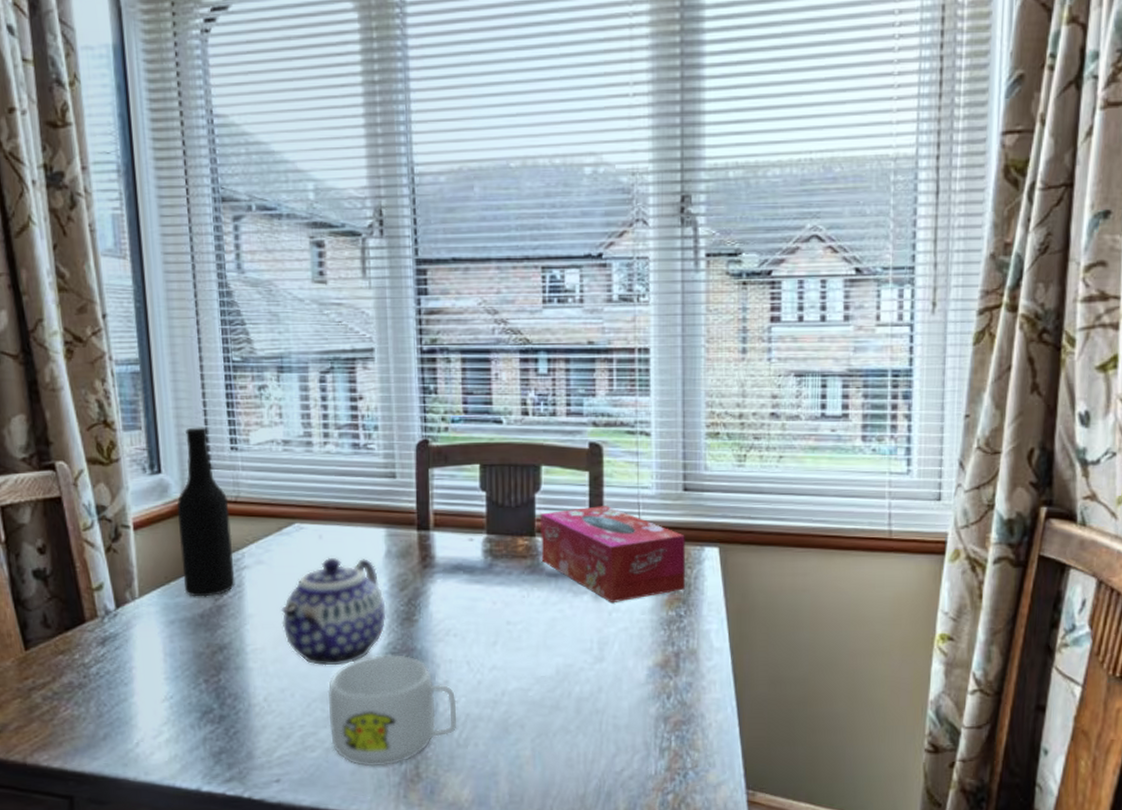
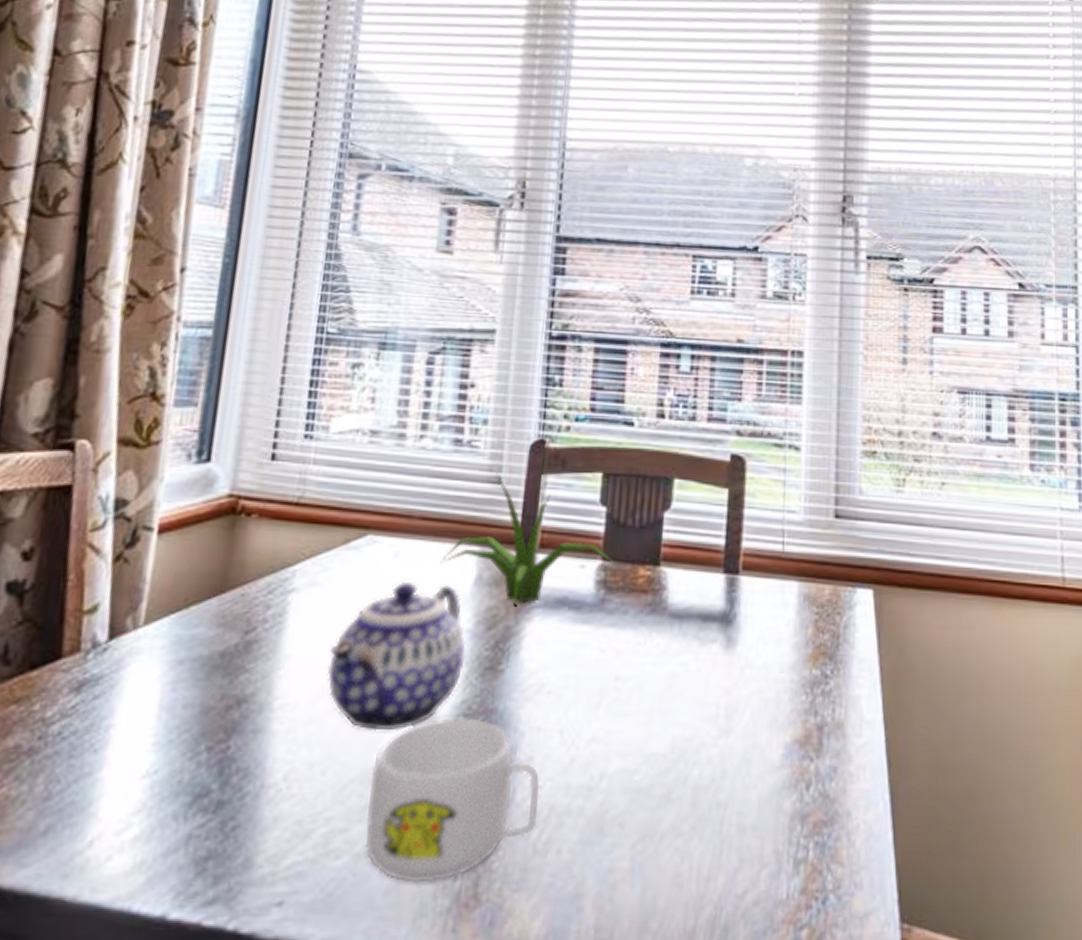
bottle: present [176,427,235,597] -> none [208,407,289,628]
plant: none [356,469,497,573] -> present [440,473,614,607]
tissue box: present [540,506,685,602] -> none [664,531,835,655]

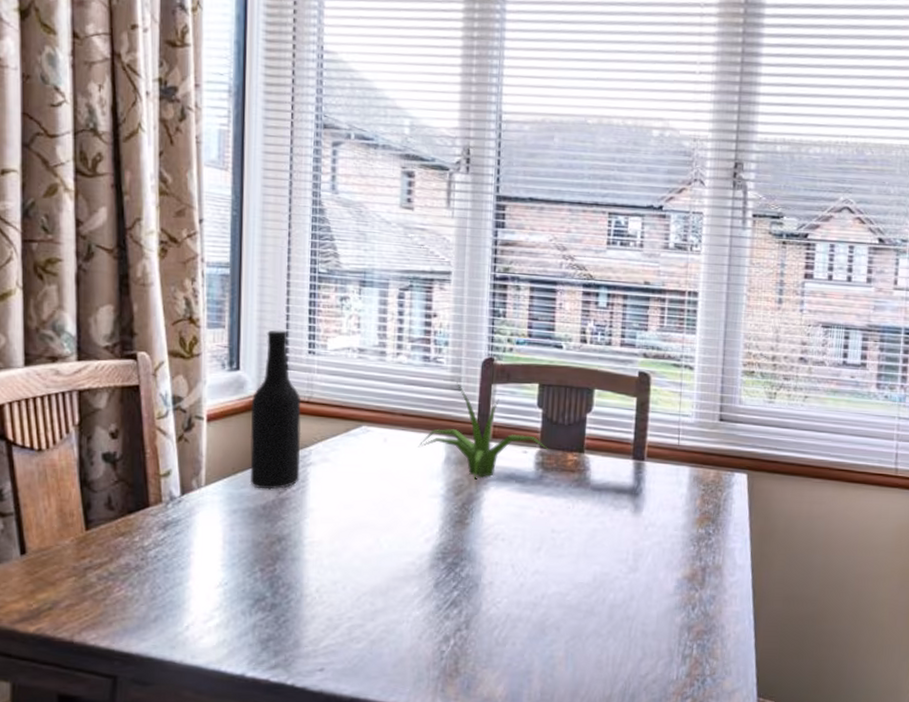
bottle: none [208,407,289,628] -> present [250,329,301,490]
teapot: present [327,581,466,731] -> none [340,459,441,562]
mug: present [364,717,540,883] -> none [376,554,499,660]

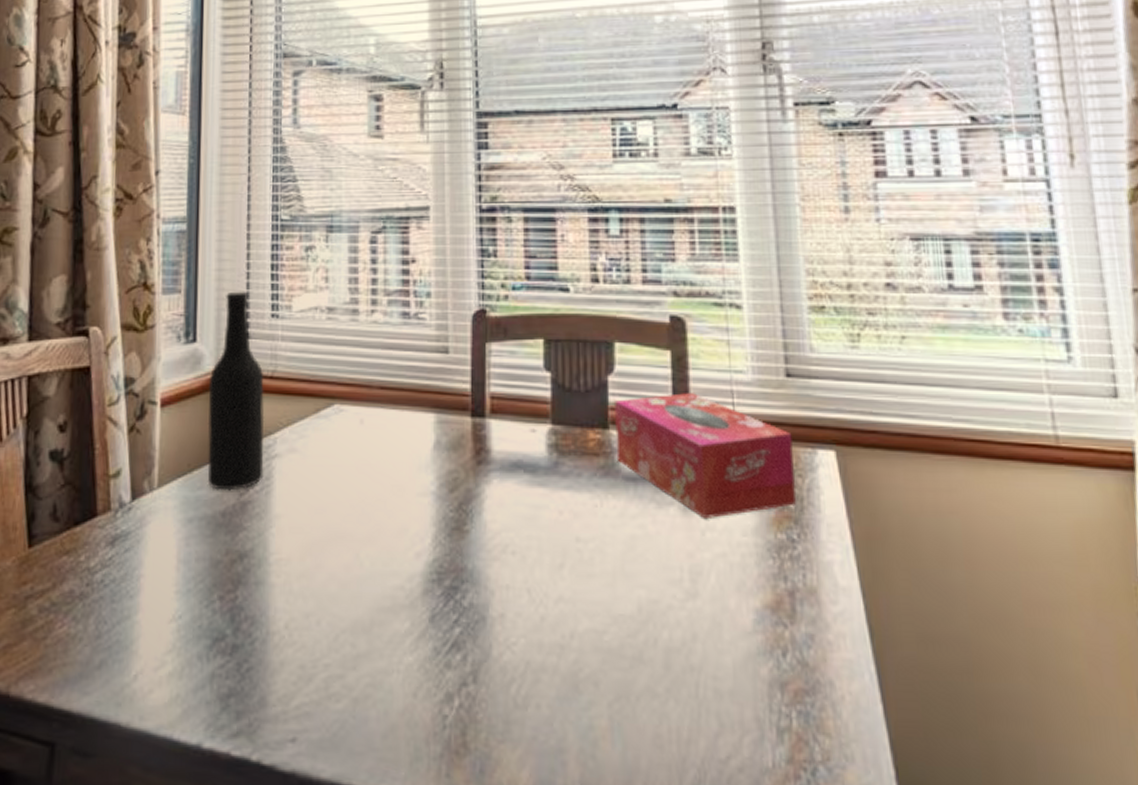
plant: present [418,382,549,479] -> none [401,343,564,470]
tissue box: none [588,429,718,518] -> present [615,393,796,518]

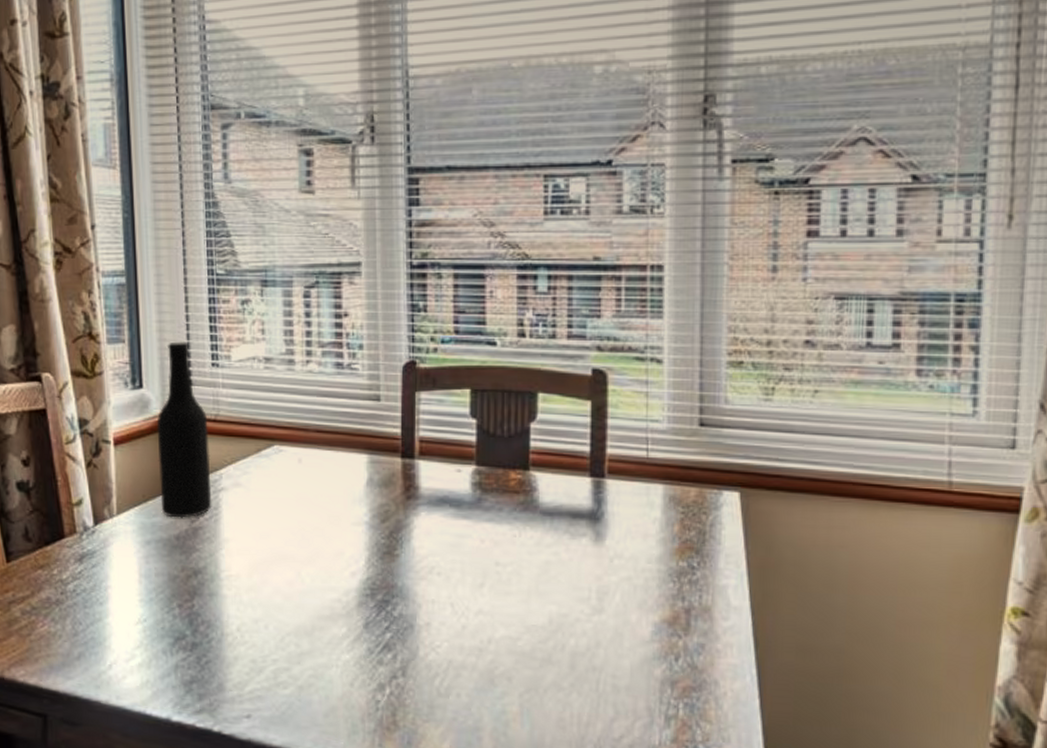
tissue box: present [615,393,796,518] -> none [535,439,700,548]

